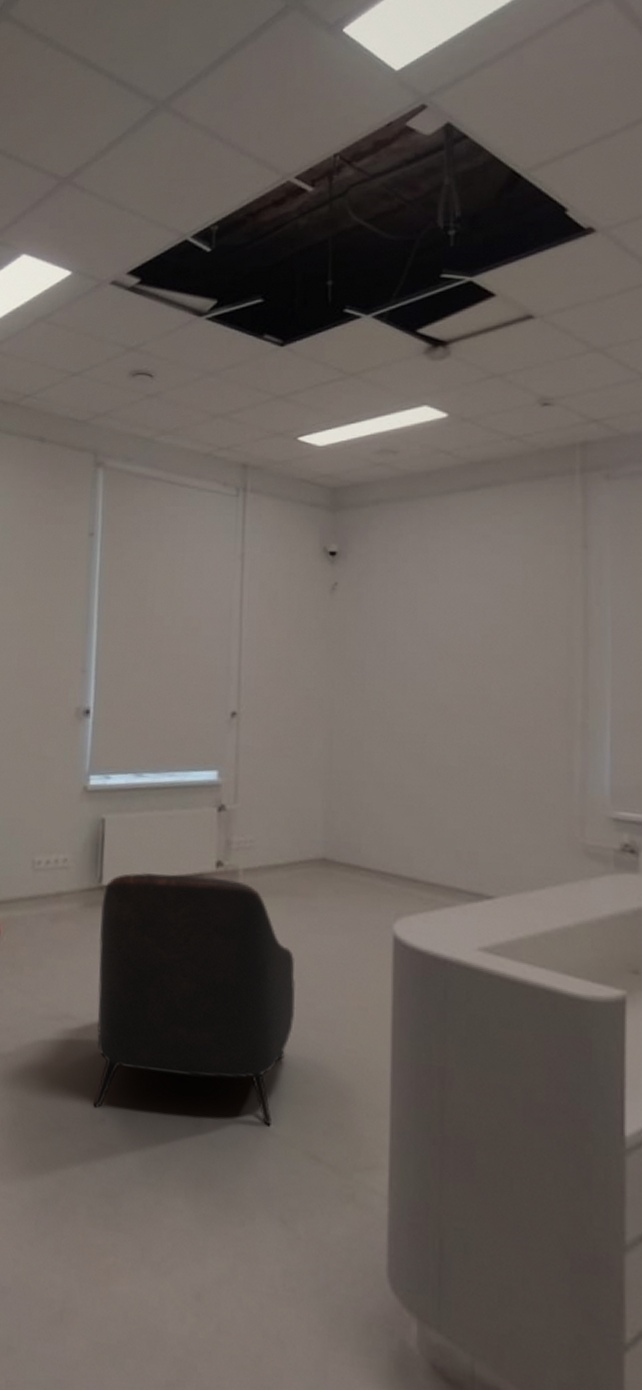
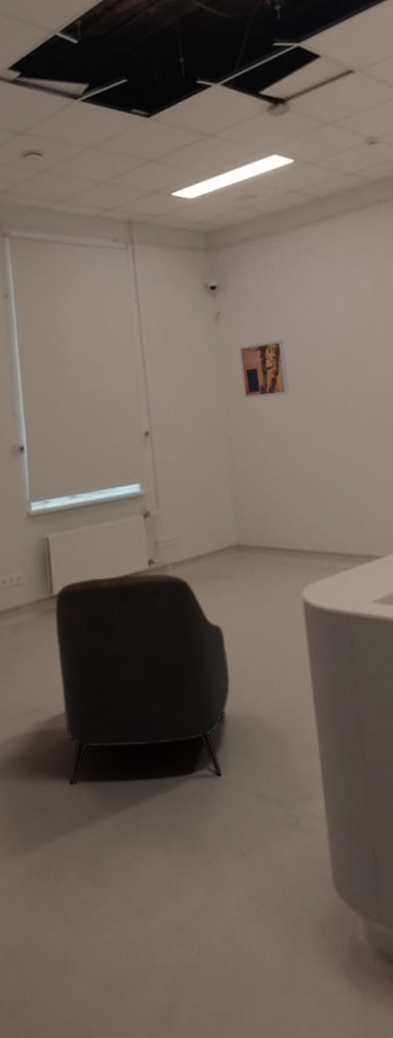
wall art: none [353,624,410,690] -> present [238,339,290,398]

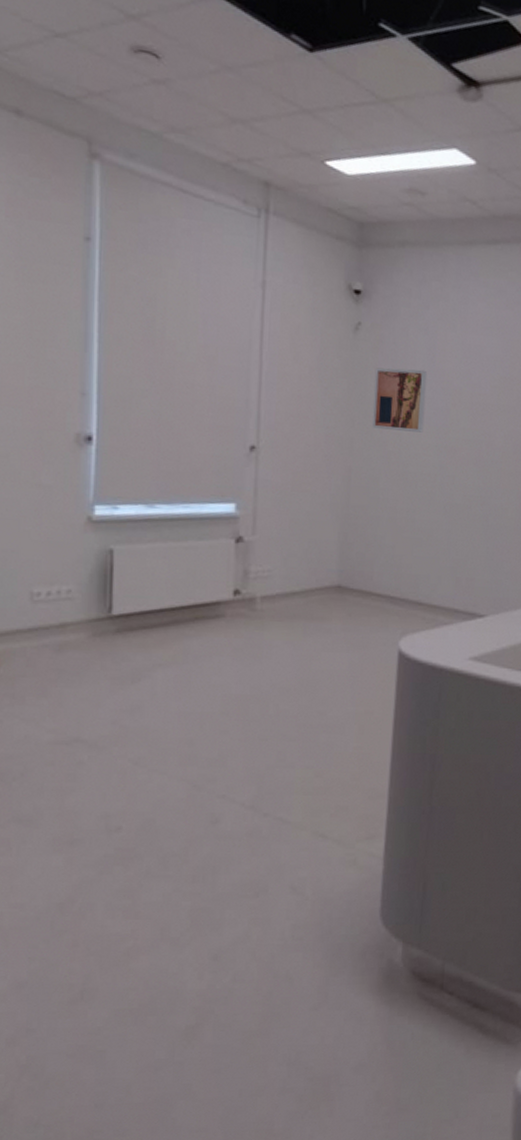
armchair: present [55,574,230,785] -> none [109,602,309,818]

